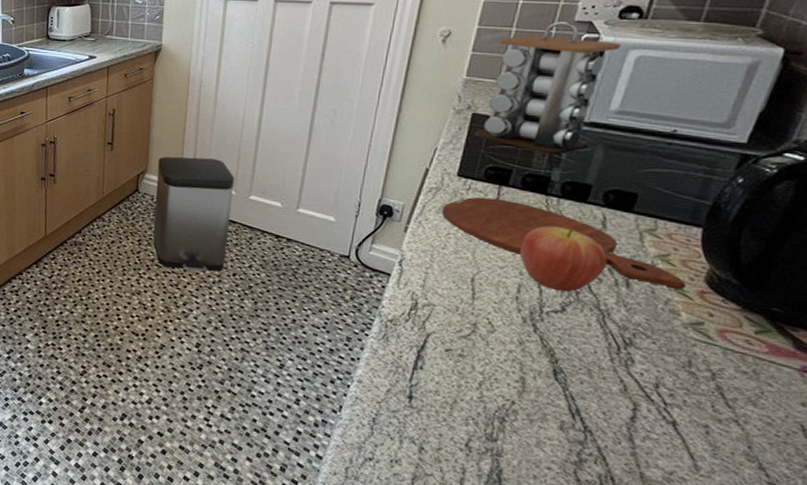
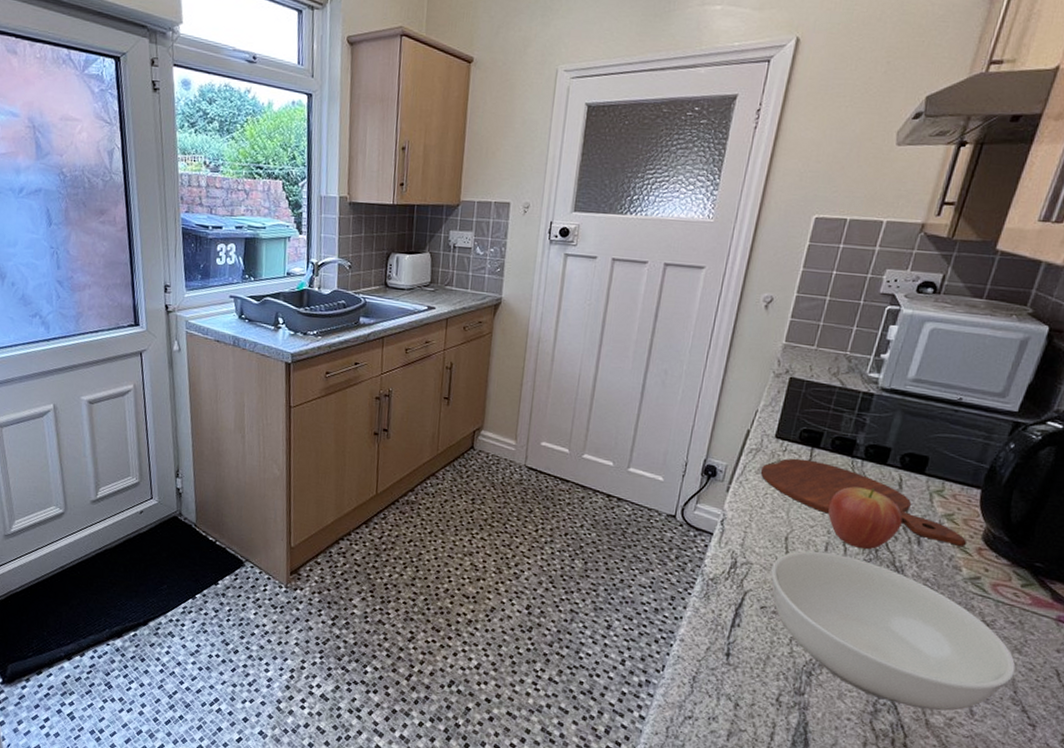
pedal bin: present [153,156,234,272] -> none [486,413,569,532]
bowl: none [456,292,750,465] -> present [771,550,1016,711]
spice rack: present [474,22,622,156] -> none [790,293,919,420]

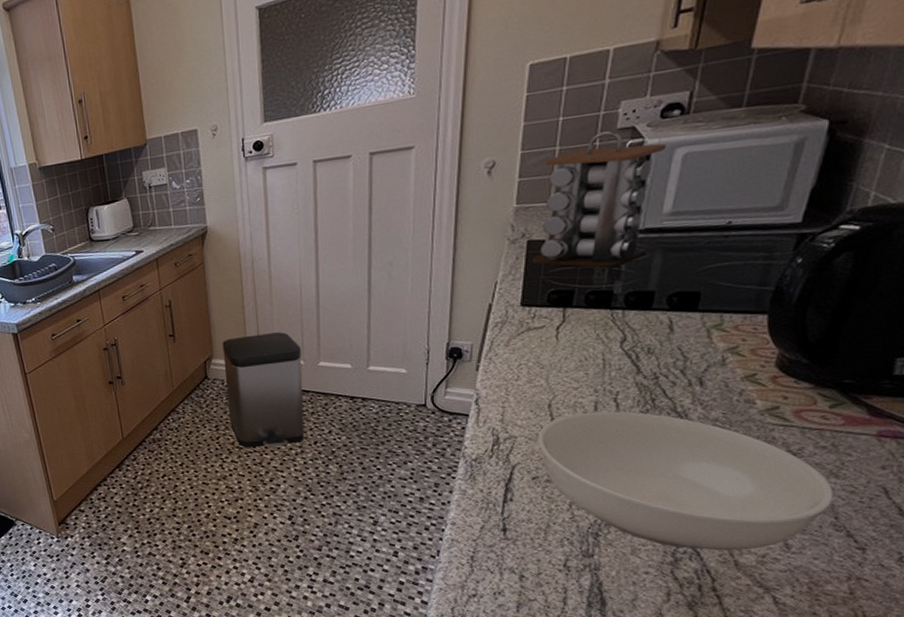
pedal bin: none [486,413,569,532] -> present [222,332,305,448]
cutting board: present [760,458,966,546] -> none [510,321,757,378]
spice rack: none [790,293,919,420] -> present [531,131,667,270]
fruit: present [827,486,903,550] -> none [591,337,678,402]

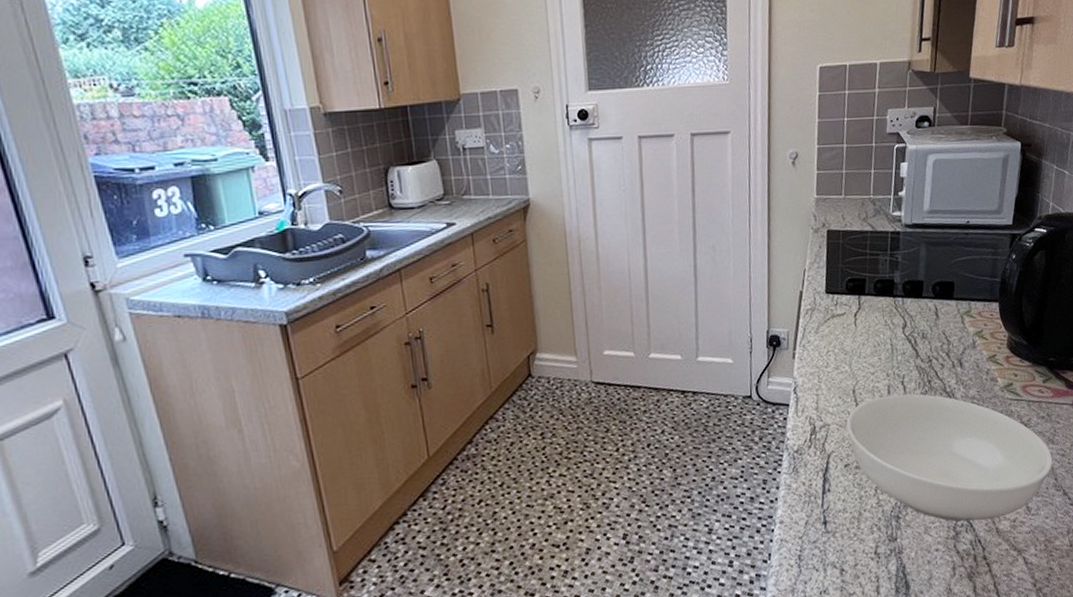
pedal bin: present [222,332,305,448] -> none [547,320,637,458]
spice rack: present [531,131,667,270] -> none [831,135,922,260]

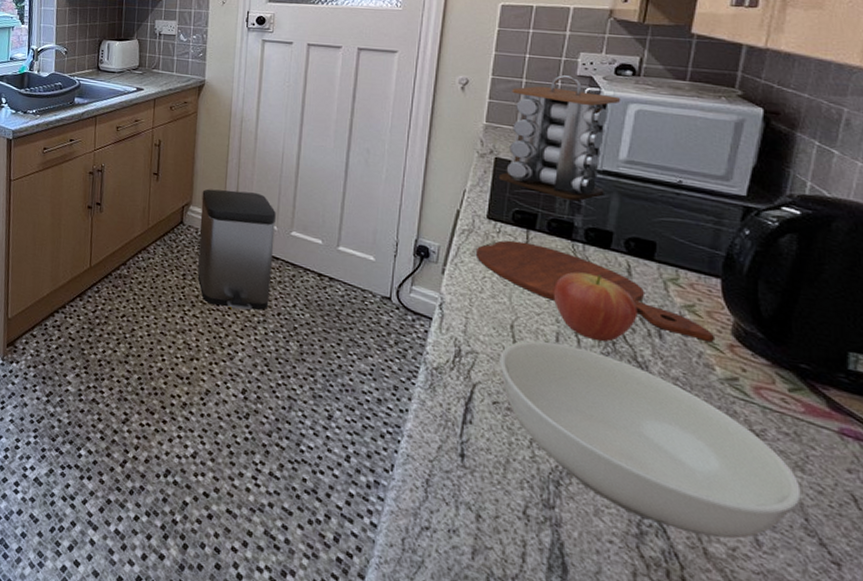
pedal bin: none [547,320,637,458] -> present [197,189,276,311]
cutting board: none [819,308,996,359] -> present [475,240,714,342]
spice rack: none [831,135,922,260] -> present [498,75,621,202]
fruit: none [882,323,945,384] -> present [553,271,637,342]

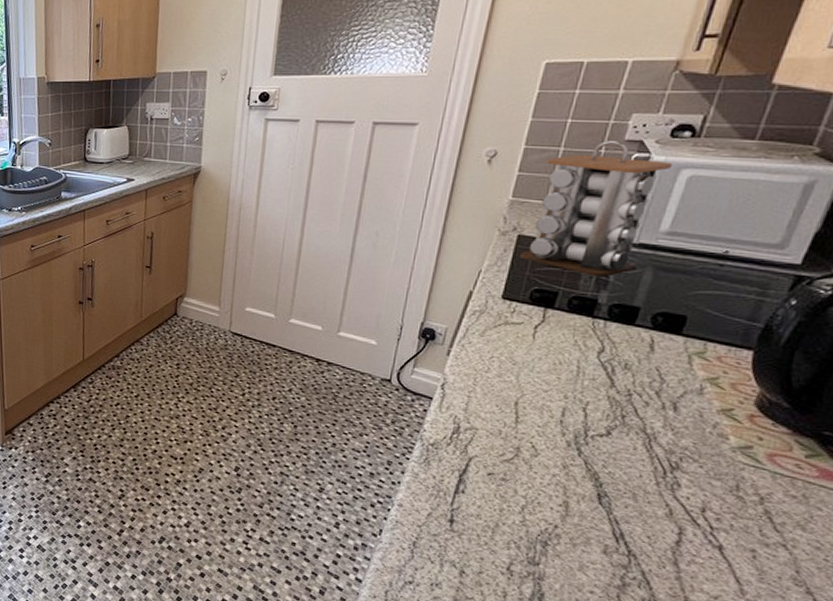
pedal bin: present [197,189,276,311] -> none [191,279,274,396]
cutting board: present [475,240,714,342] -> none [485,319,735,413]
bowl: present [499,340,801,539] -> none [499,416,798,589]
fruit: present [553,271,637,342] -> none [564,348,655,416]

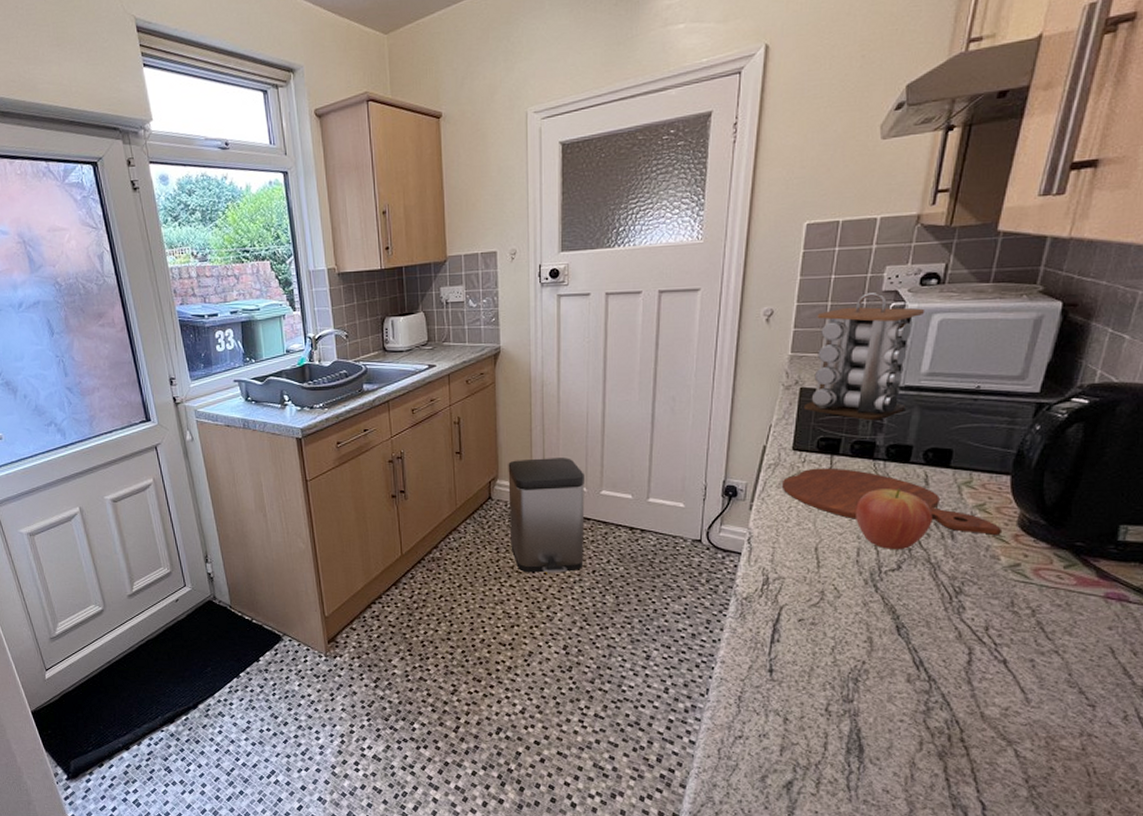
pedal bin: none [191,279,274,396] -> present [508,458,585,573]
cutting board: none [485,319,735,413] -> present [781,467,1001,535]
fruit: none [564,348,655,416] -> present [854,489,933,550]

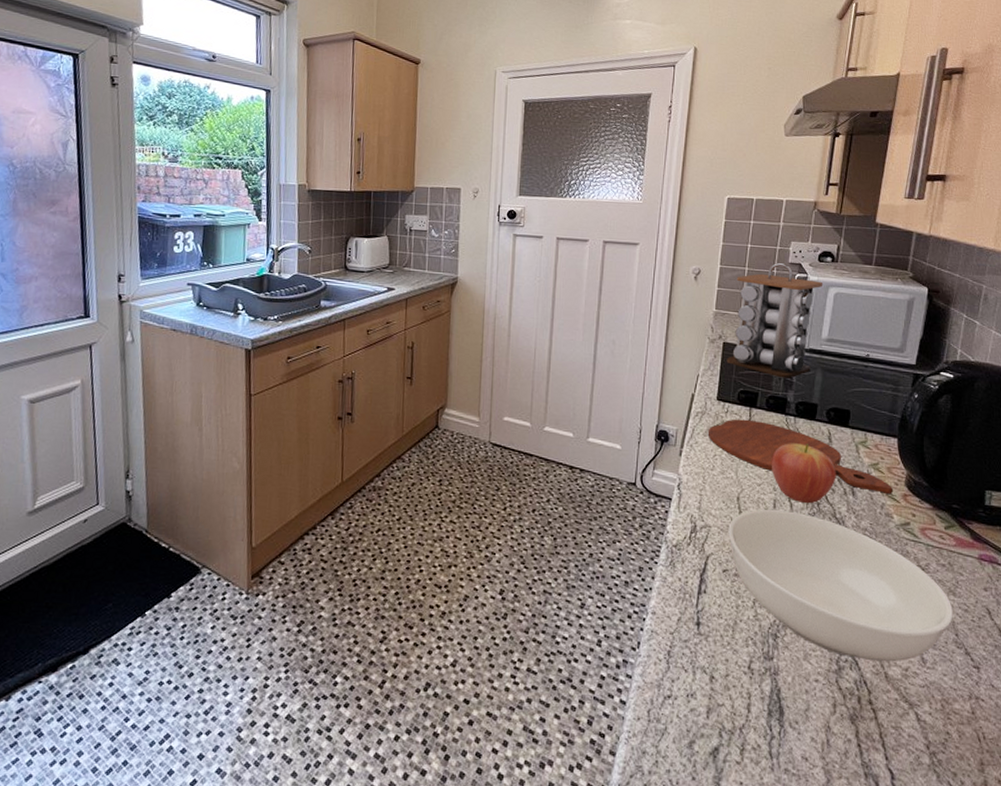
pedal bin: present [508,458,585,573] -> none [454,389,529,511]
bowl: none [804,557,1067,702] -> present [728,508,953,662]

